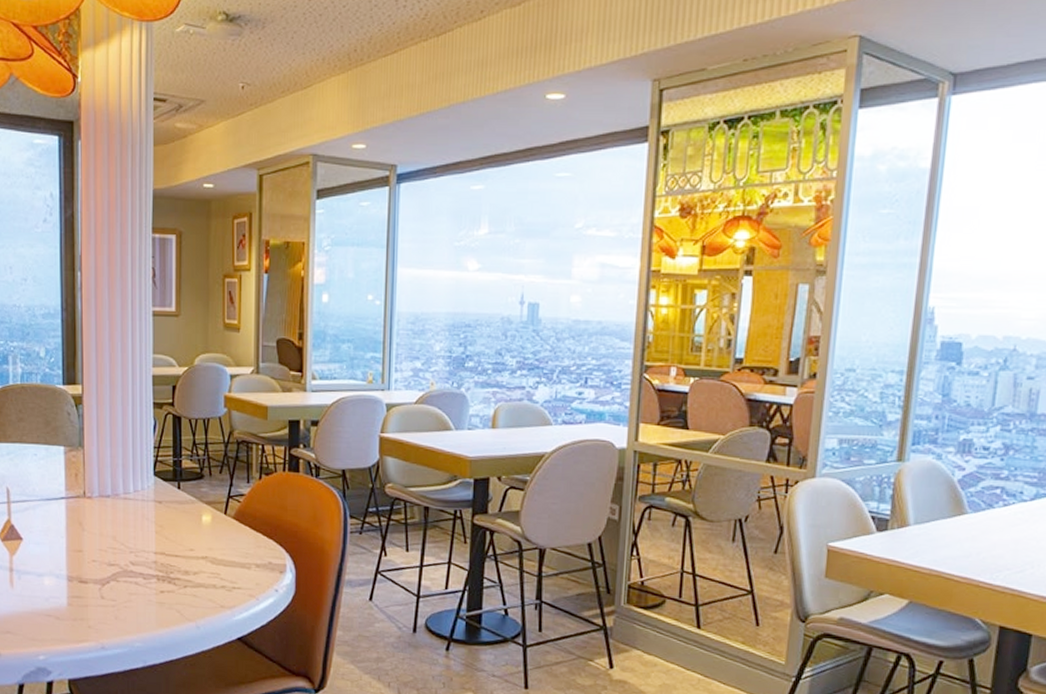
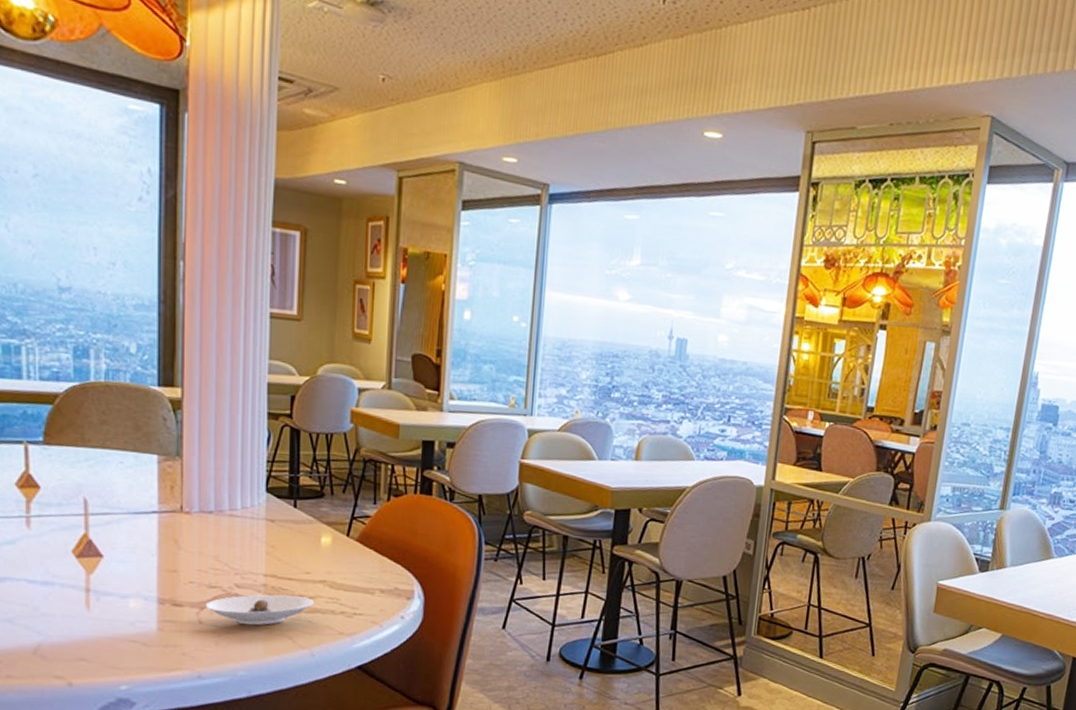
saucer: none [106,571,198,600] -> present [205,594,314,626]

